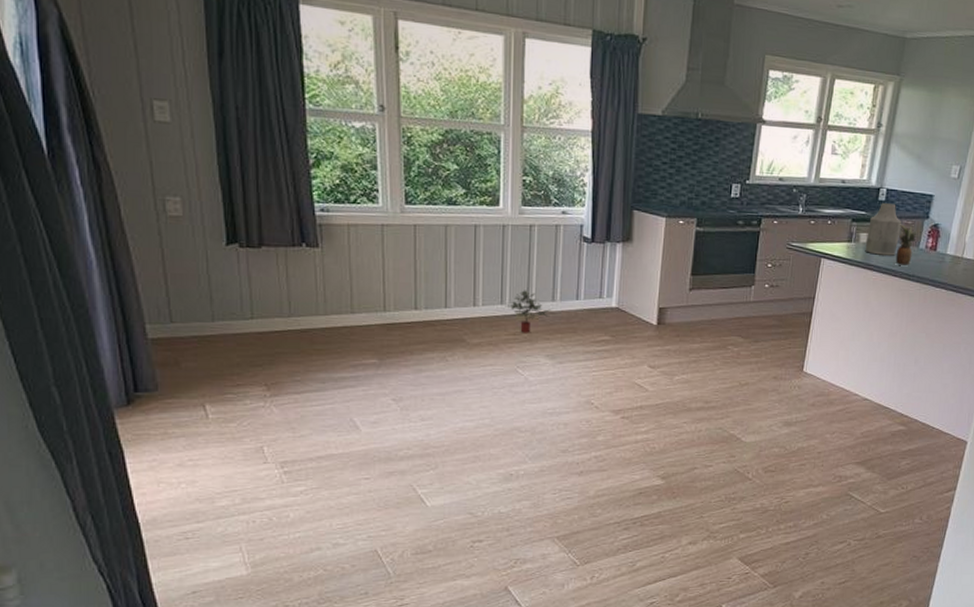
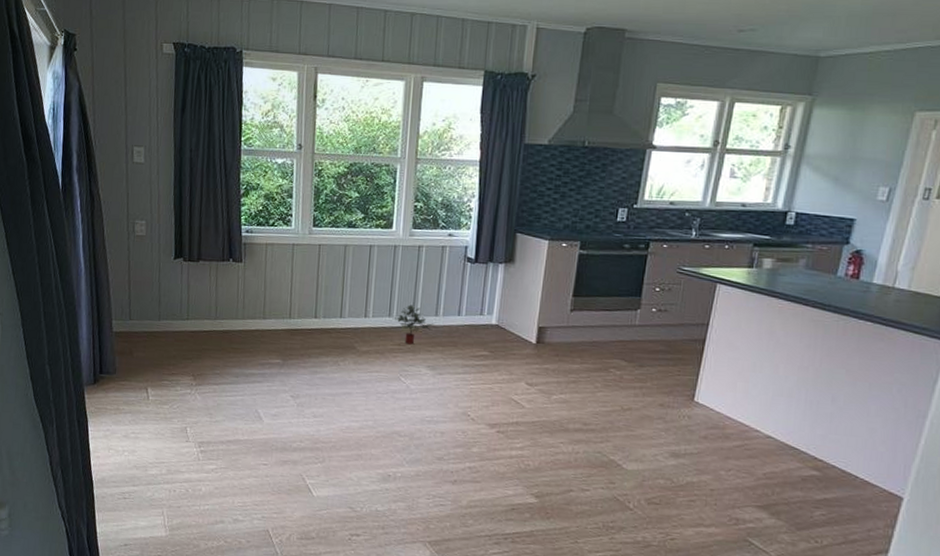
vase: present [865,203,901,256] -> none [769,227,814,283]
fruit: present [895,224,921,266] -> none [806,249,839,294]

